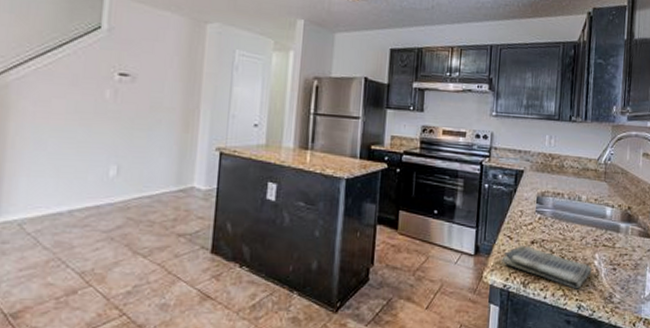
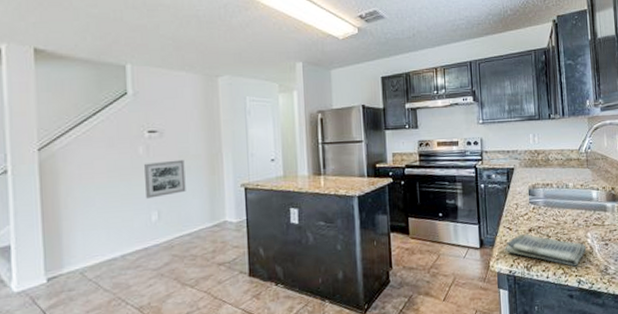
wall art: none [106,109,156,150] -> present [144,159,186,199]

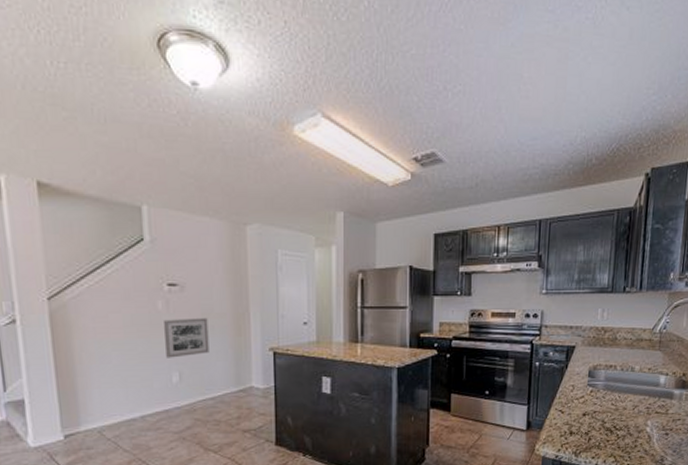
dish towel: present [505,234,586,267] -> none [553,418,644,455]

